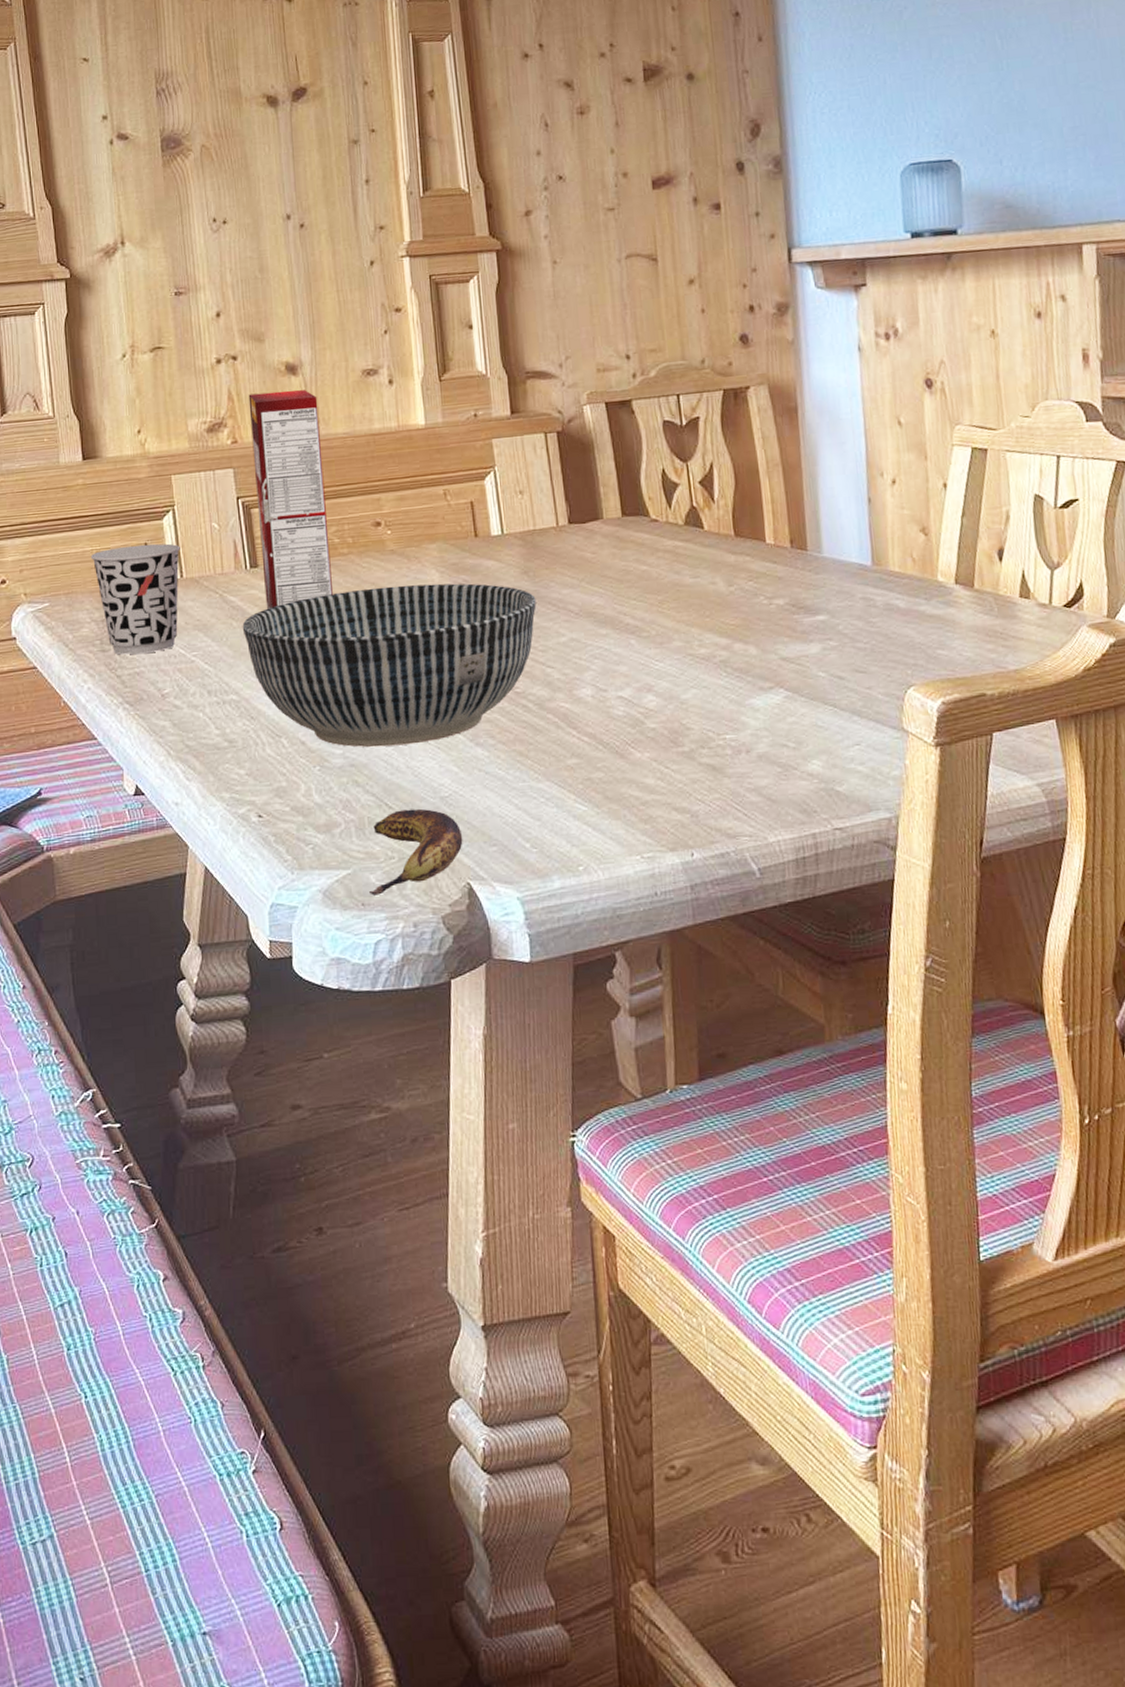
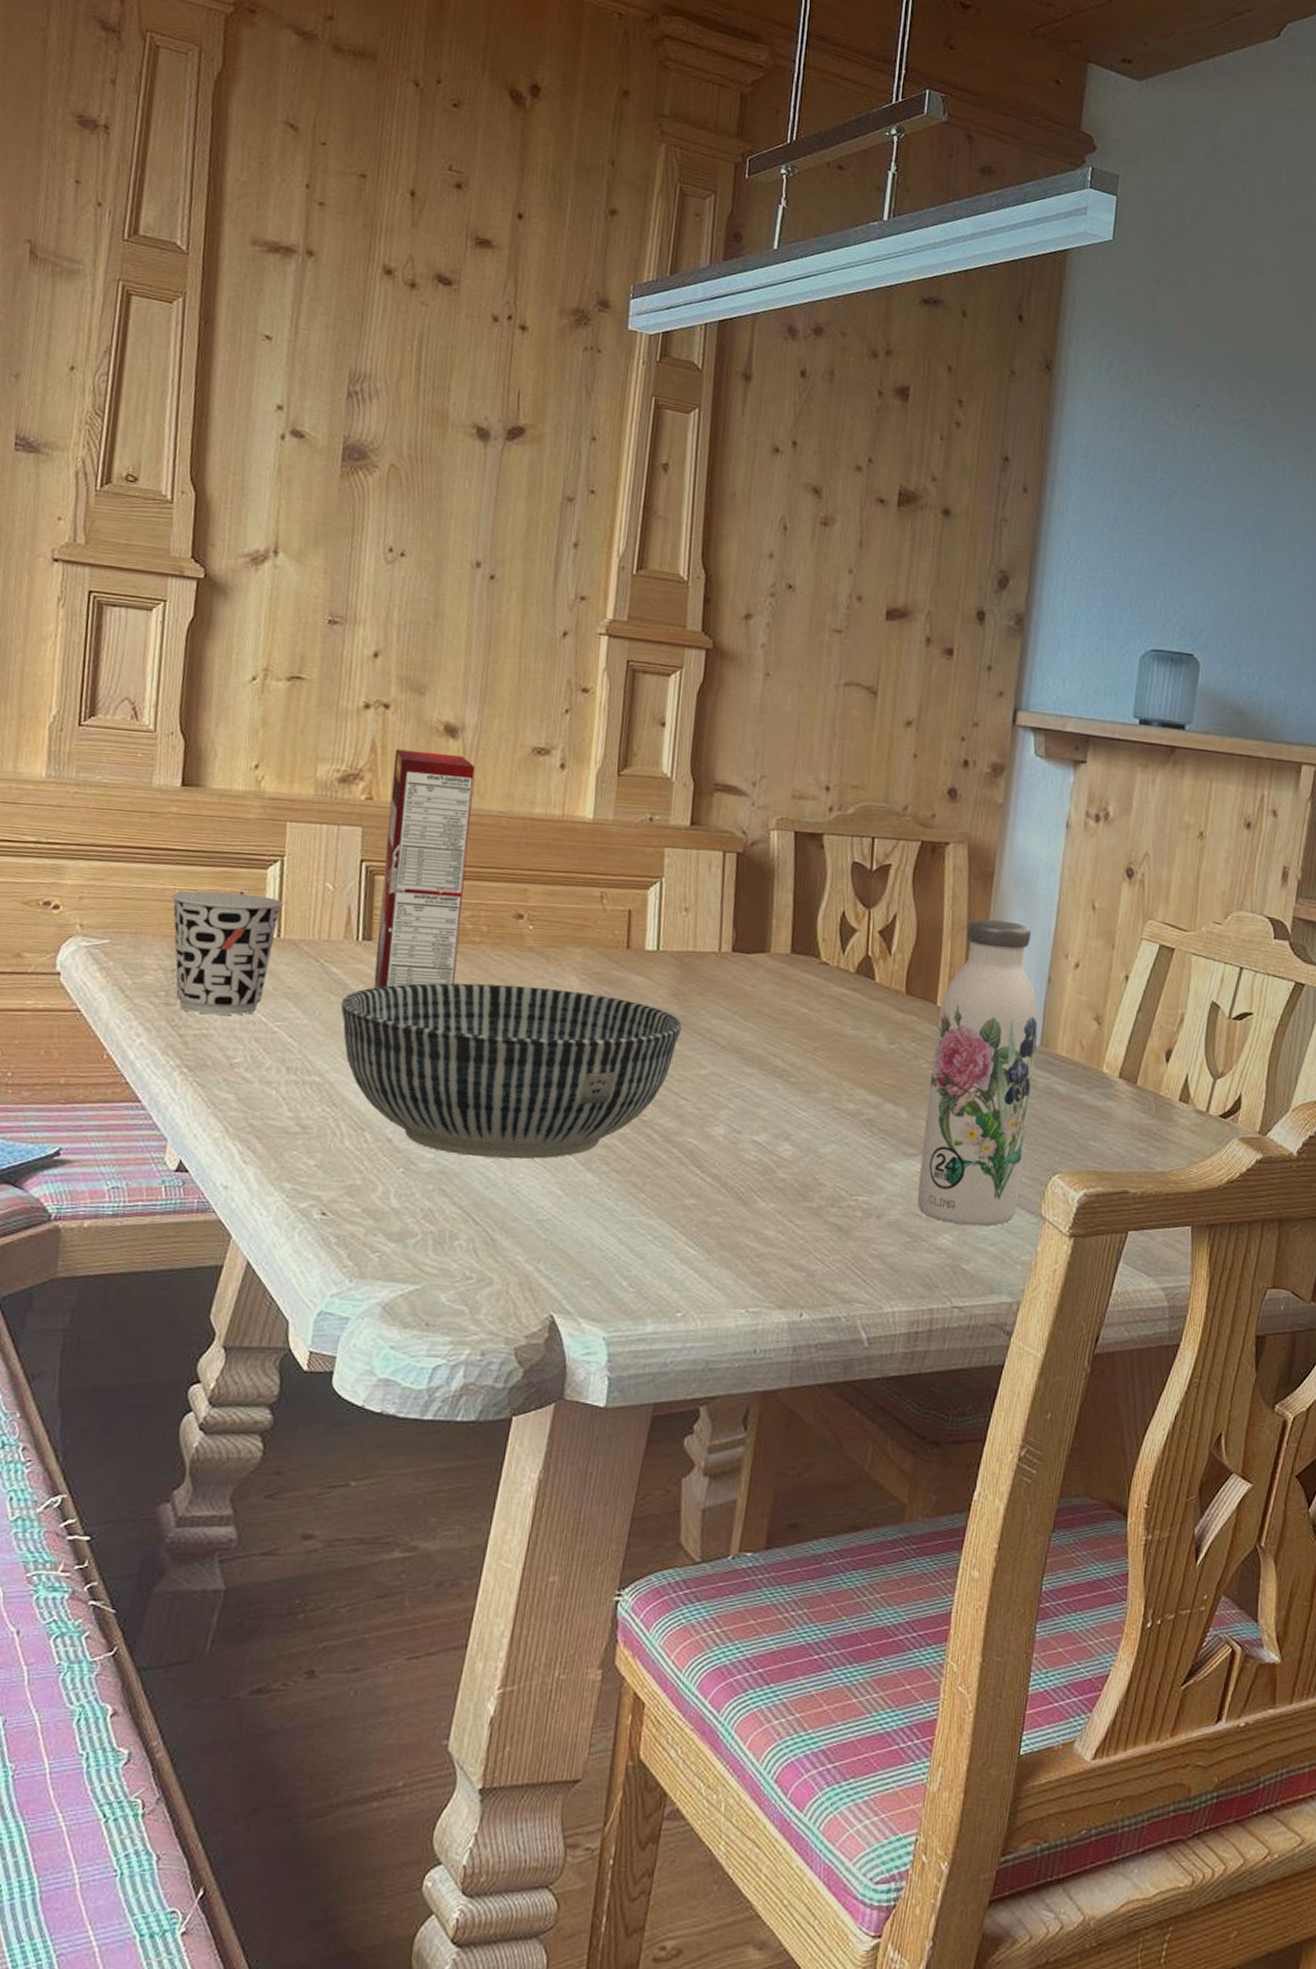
banana: present [369,808,463,896] -> none [437,1228,554,1317]
water bottle: none [769,450,879,749] -> present [918,919,1039,1227]

